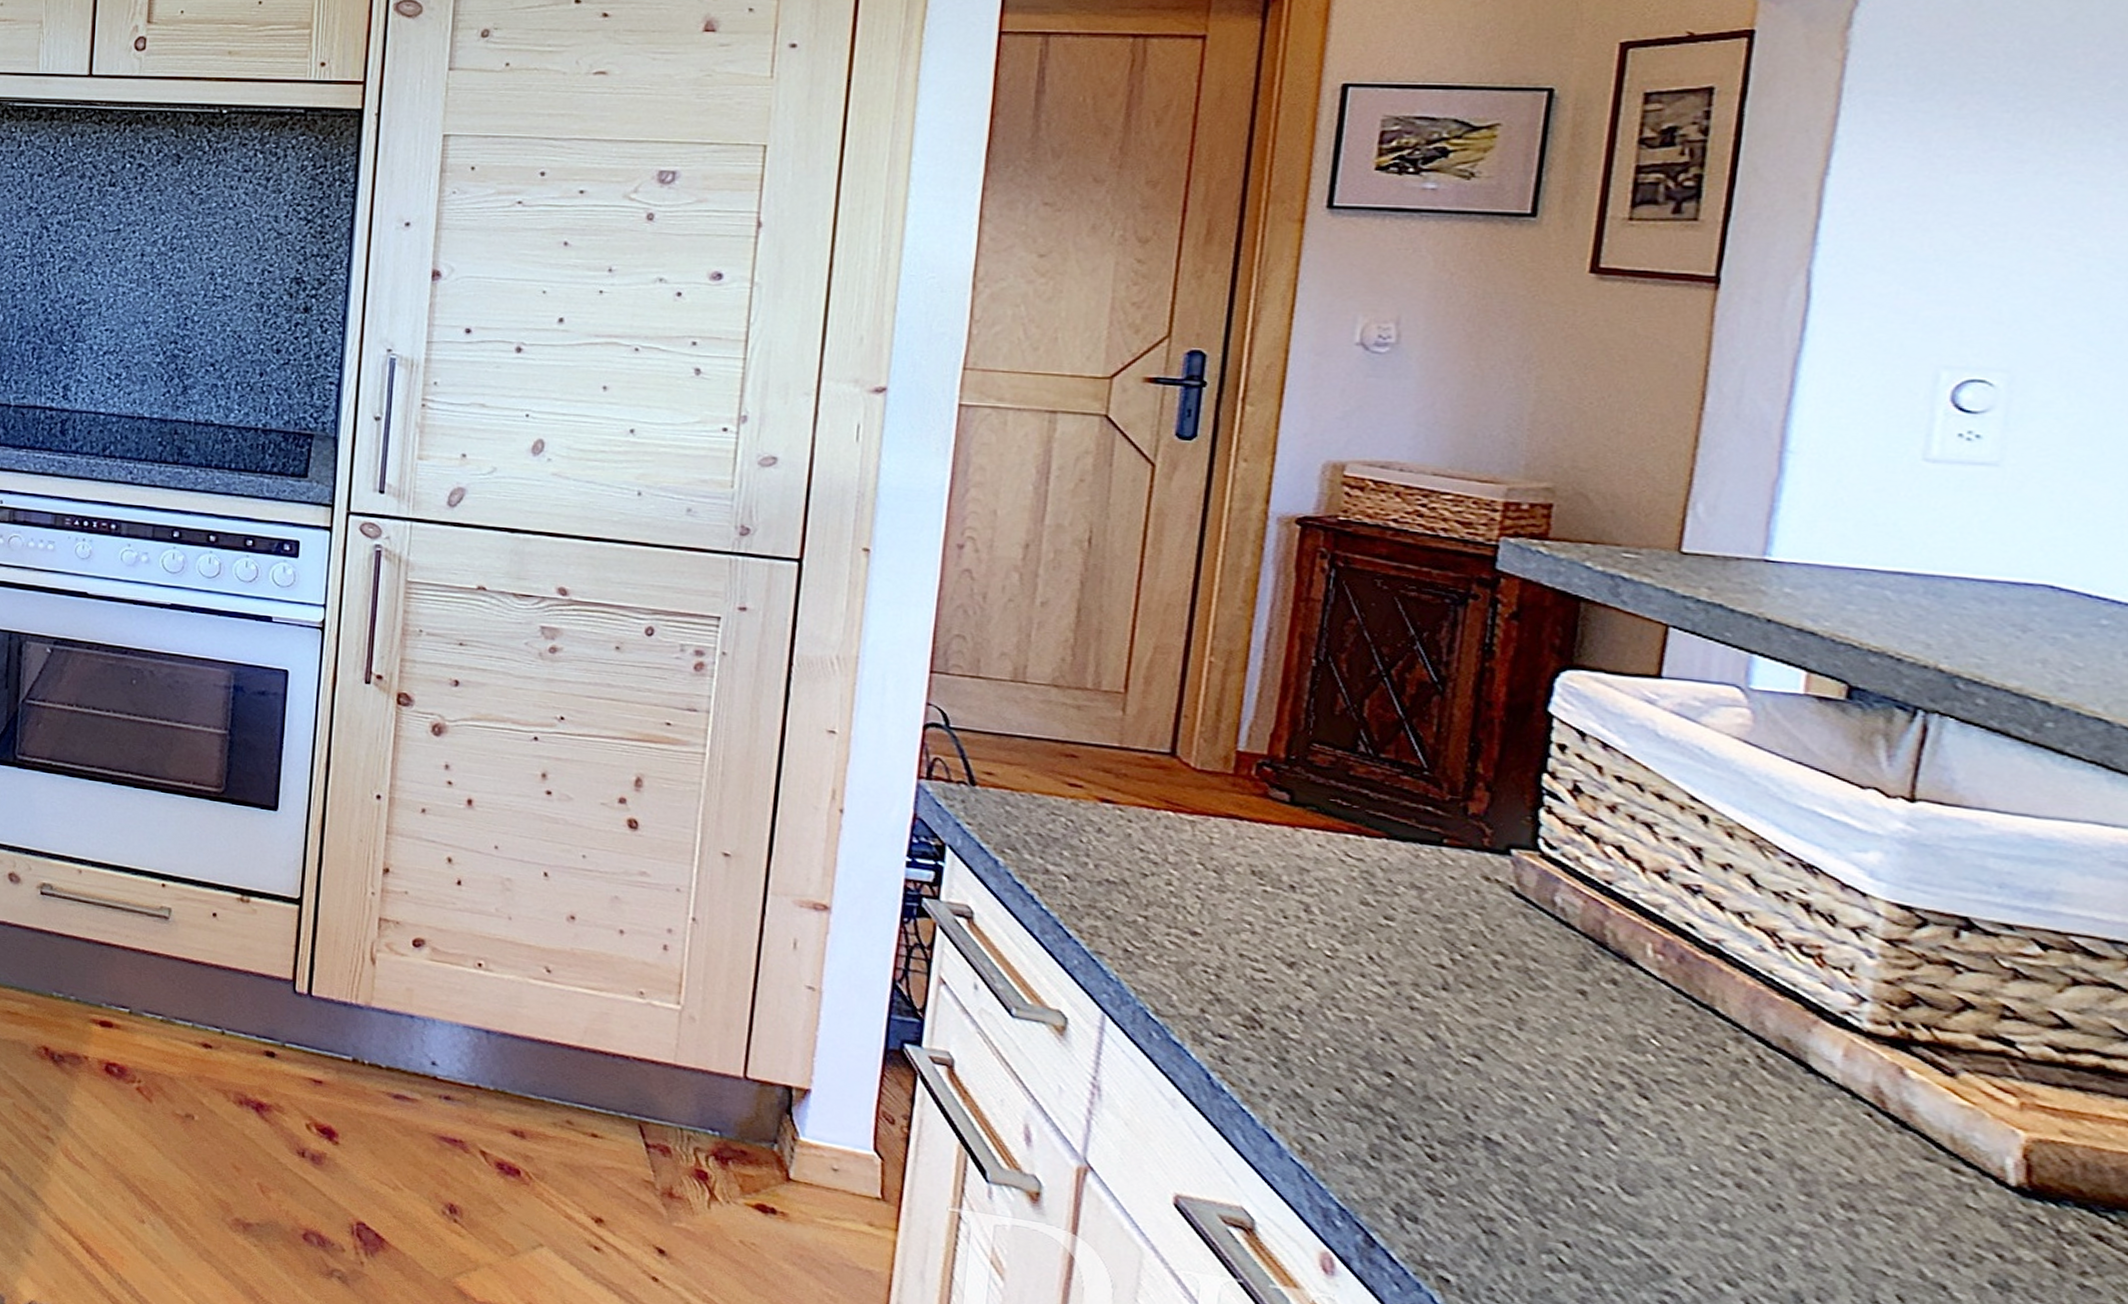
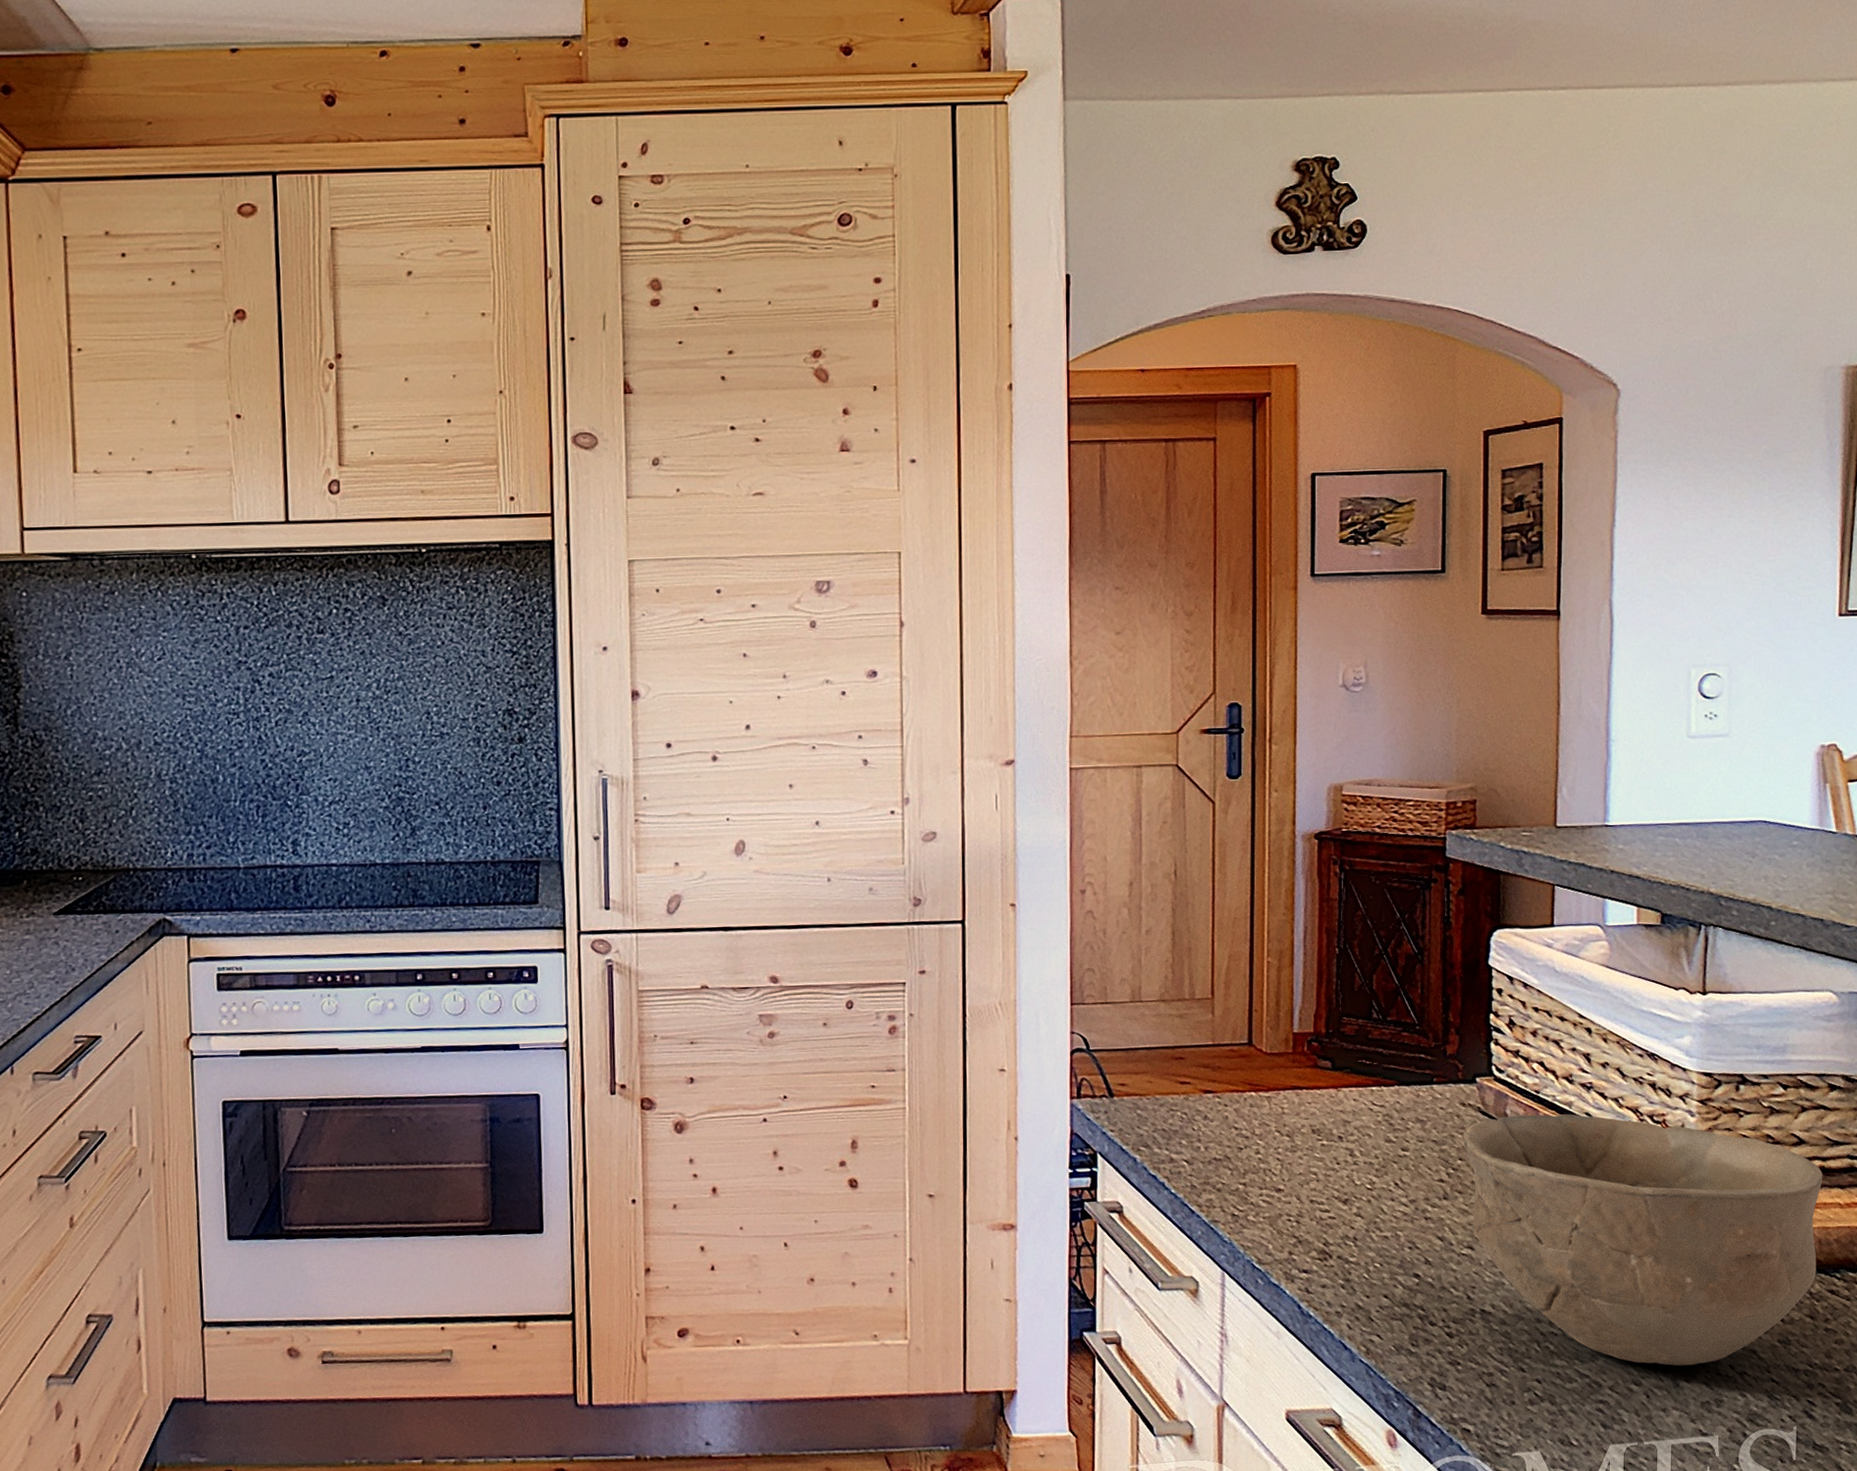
bowl: none [1480,903,2102,1285] -> present [1463,1114,1823,1366]

